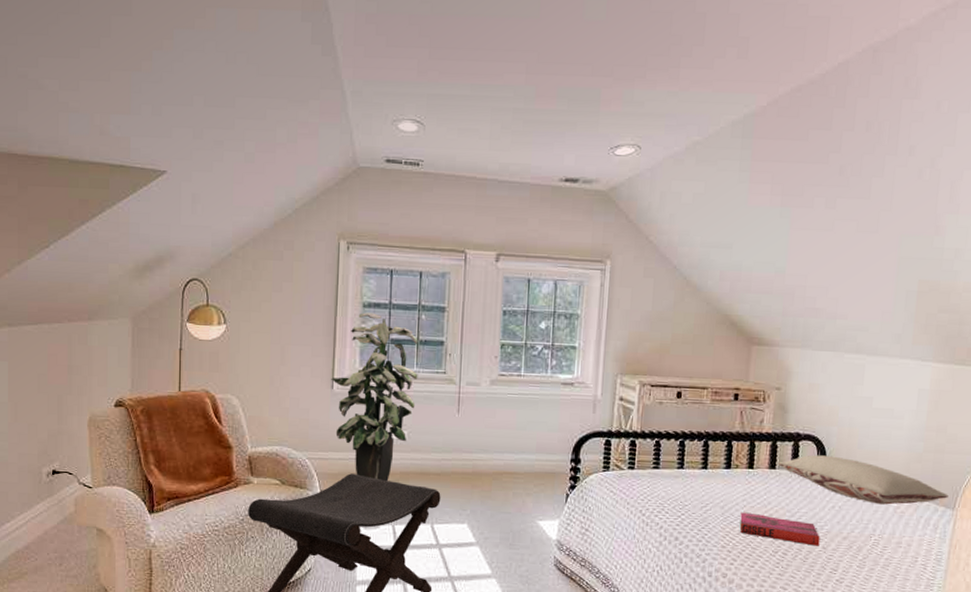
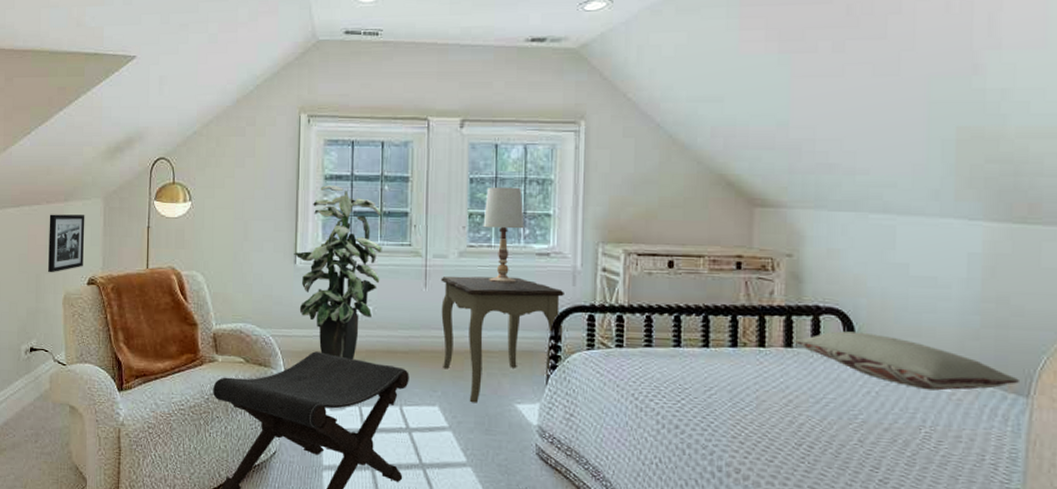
picture frame: none [71,333,112,394] -> present [48,214,85,273]
side table: none [472,402,585,521] -> present [441,275,564,403]
table lamp: none [514,319,552,411] -> present [483,186,525,284]
hardback book: present [739,512,820,546] -> none [752,397,855,439]

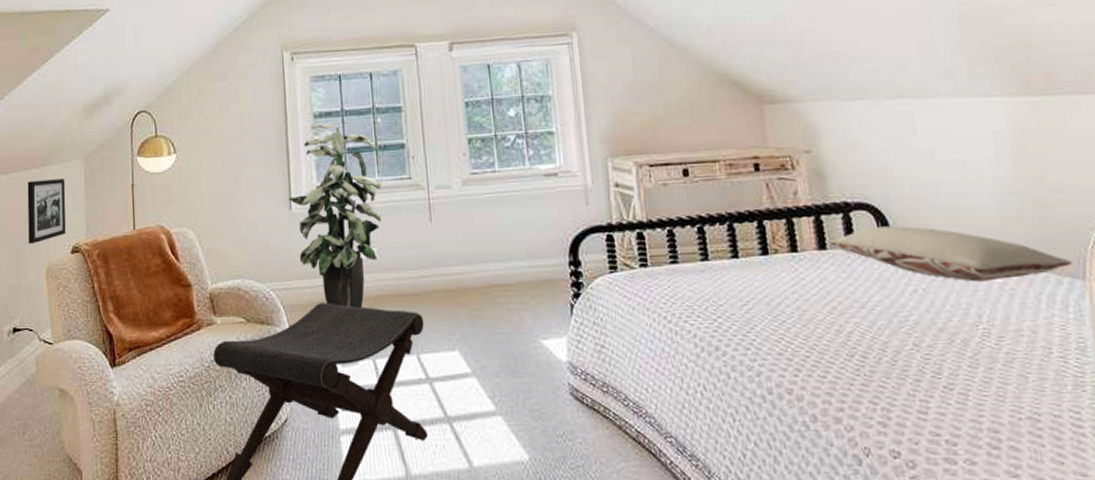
side table: present [441,275,564,403] -> none [446,201,583,343]
table lamp: present [483,186,525,284] -> none [483,106,528,210]

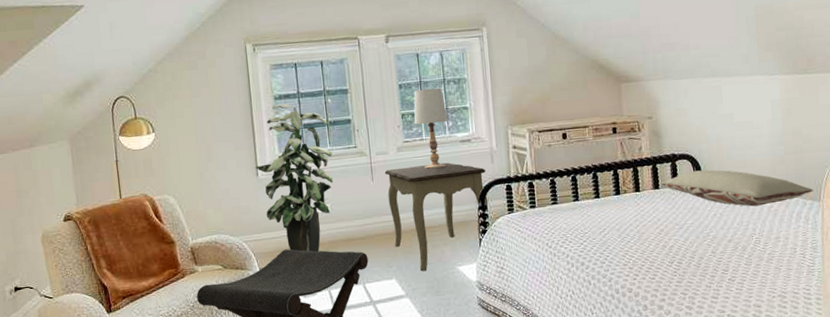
picture frame: present [27,179,66,245] -> none [17,157,58,216]
side table: none [446,201,583,343] -> present [384,162,489,272]
table lamp: none [483,106,528,210] -> present [413,87,448,170]

